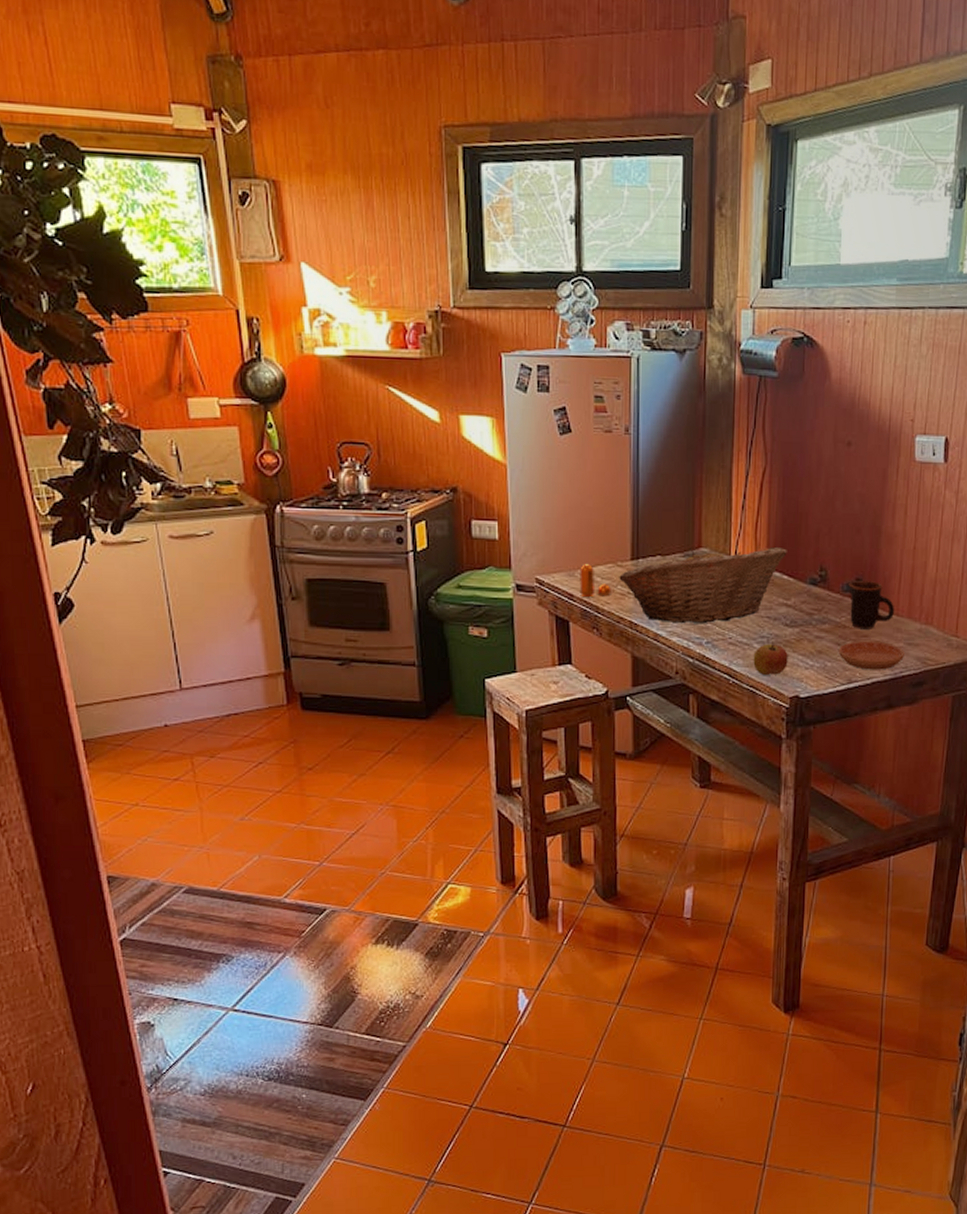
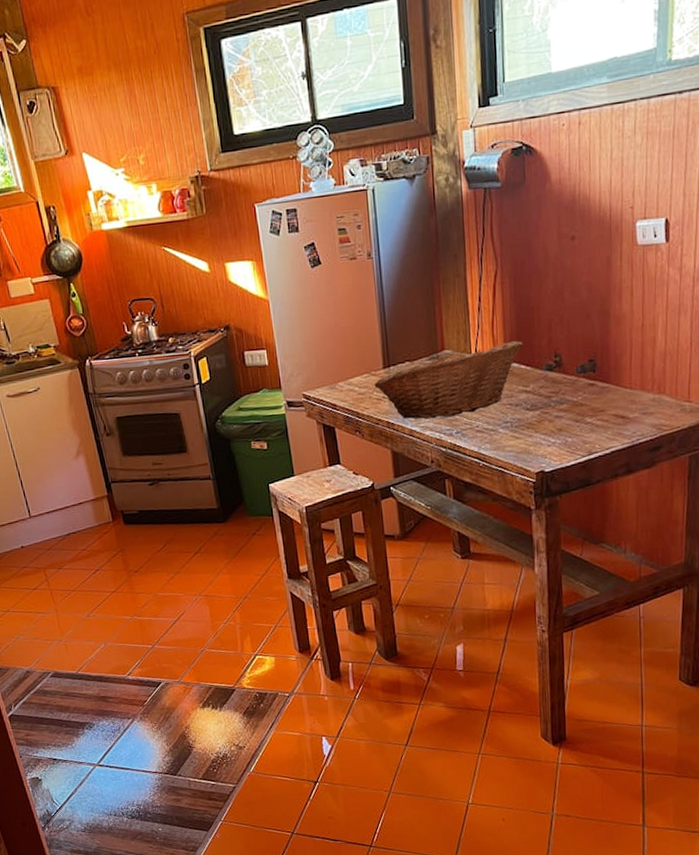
pepper shaker: present [579,564,611,598] -> none [339,376,369,406]
apple: present [753,644,788,675] -> none [499,427,532,456]
saucer: present [839,640,904,670] -> none [578,414,640,441]
mug: present [848,581,895,629] -> none [582,360,628,406]

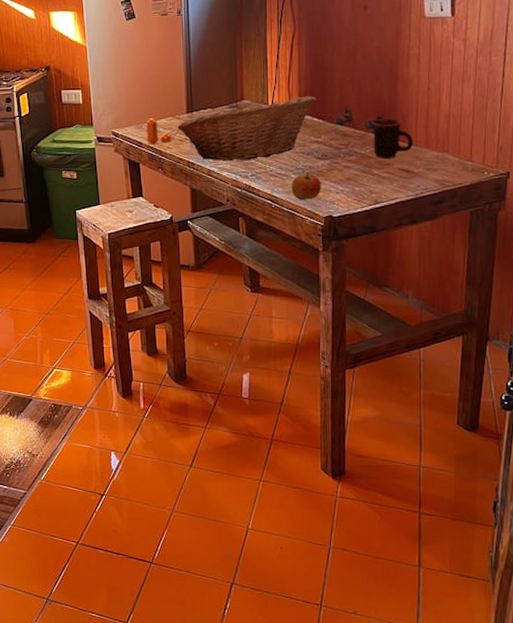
pepper shaker: none [339,376,369,406] -> present [146,118,172,145]
apple: none [499,427,532,456] -> present [291,174,321,199]
mug: none [582,360,628,406] -> present [371,119,414,159]

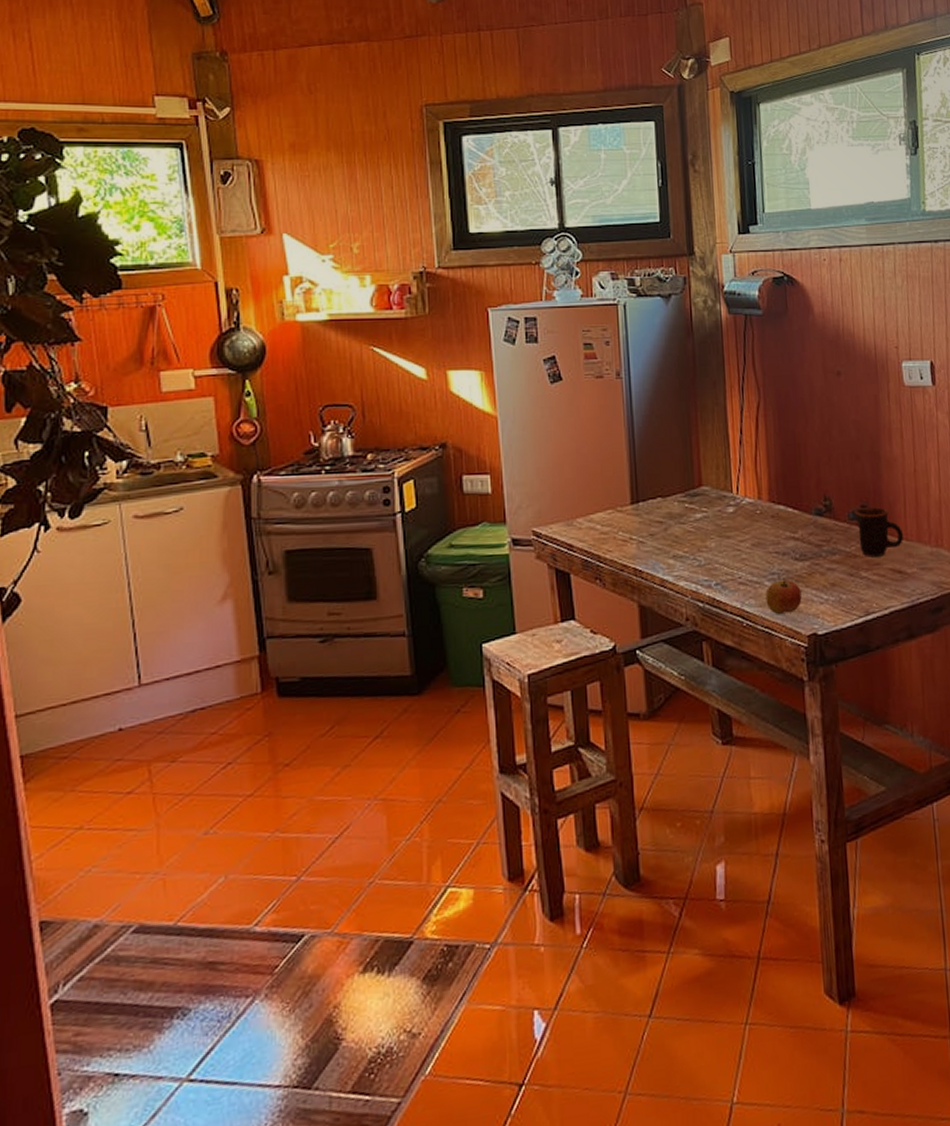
pepper shaker: present [146,118,172,145] -> none [578,512,613,547]
fruit basket: present [177,95,316,161] -> none [619,479,789,566]

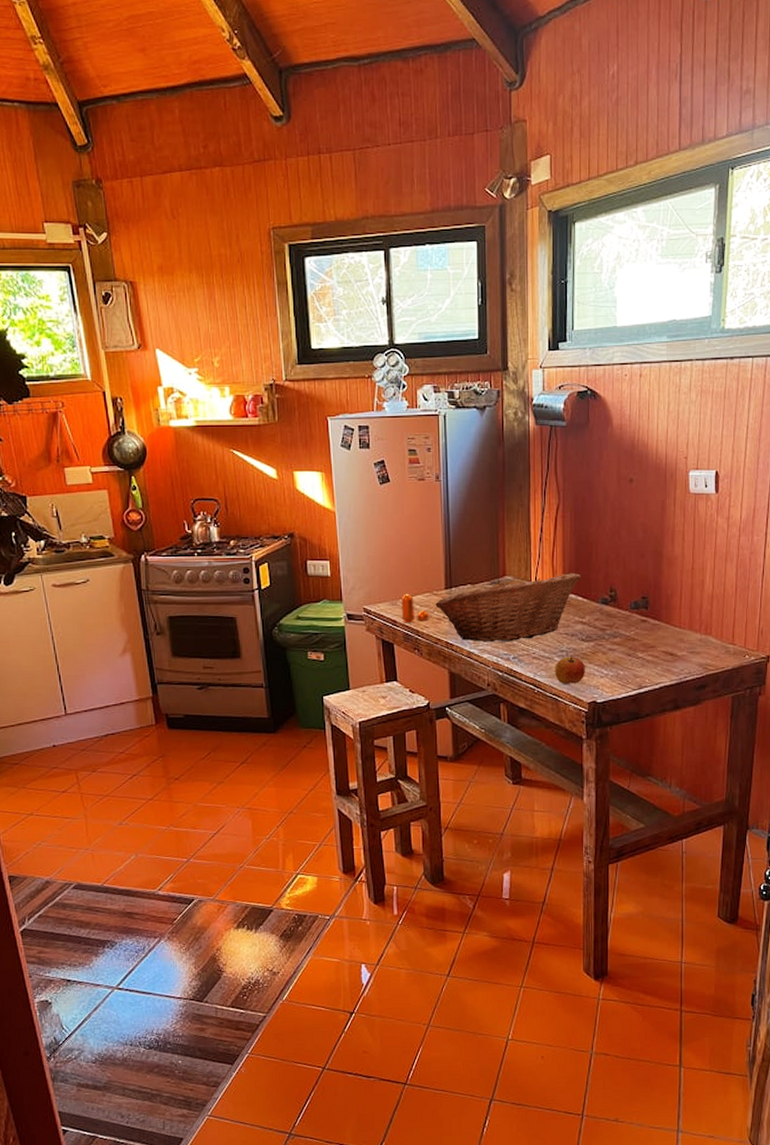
pepper shaker: none [578,512,613,547] -> present [401,594,429,623]
fruit basket: none [619,479,789,566] -> present [435,572,581,642]
mug: present [854,507,904,558] -> none [636,599,678,641]

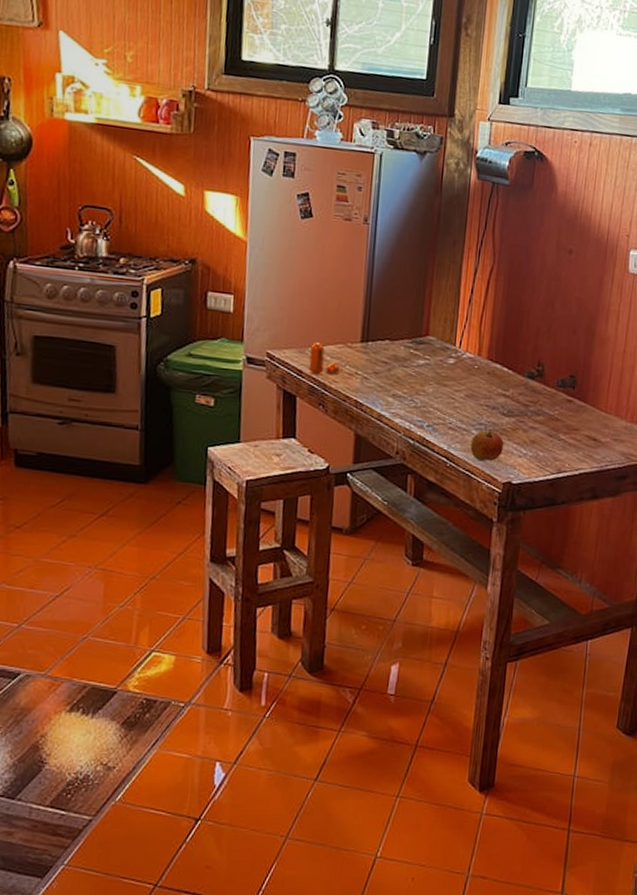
fruit basket: present [435,572,581,642] -> none [348,335,509,407]

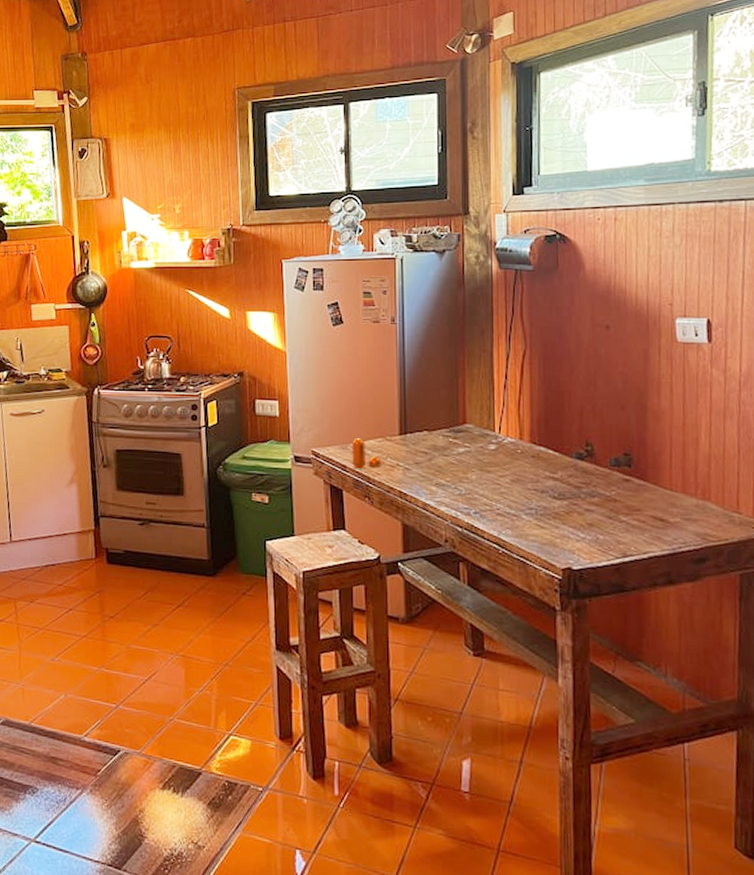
apple: present [470,431,504,461] -> none [522,515,558,546]

